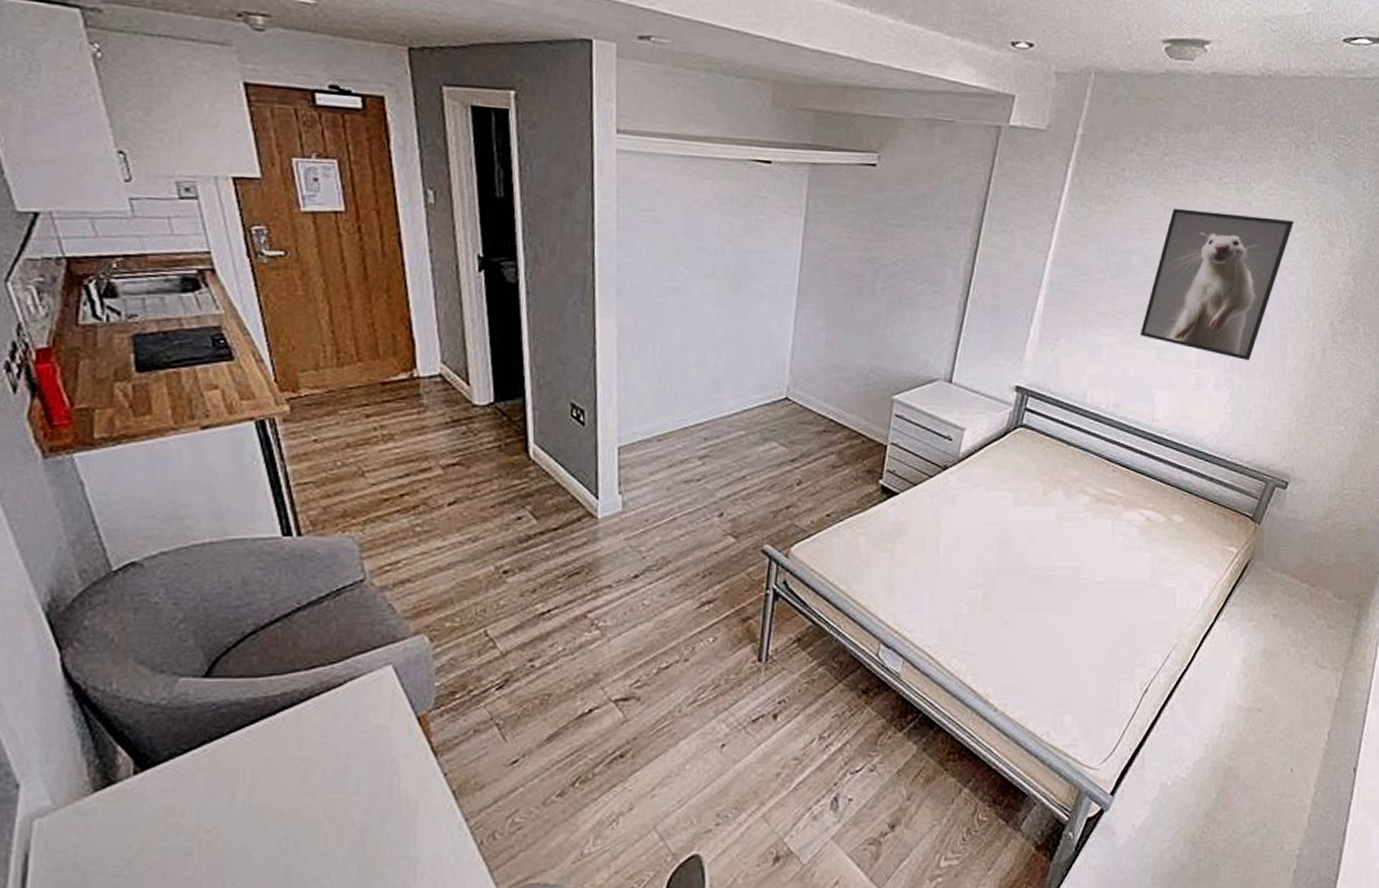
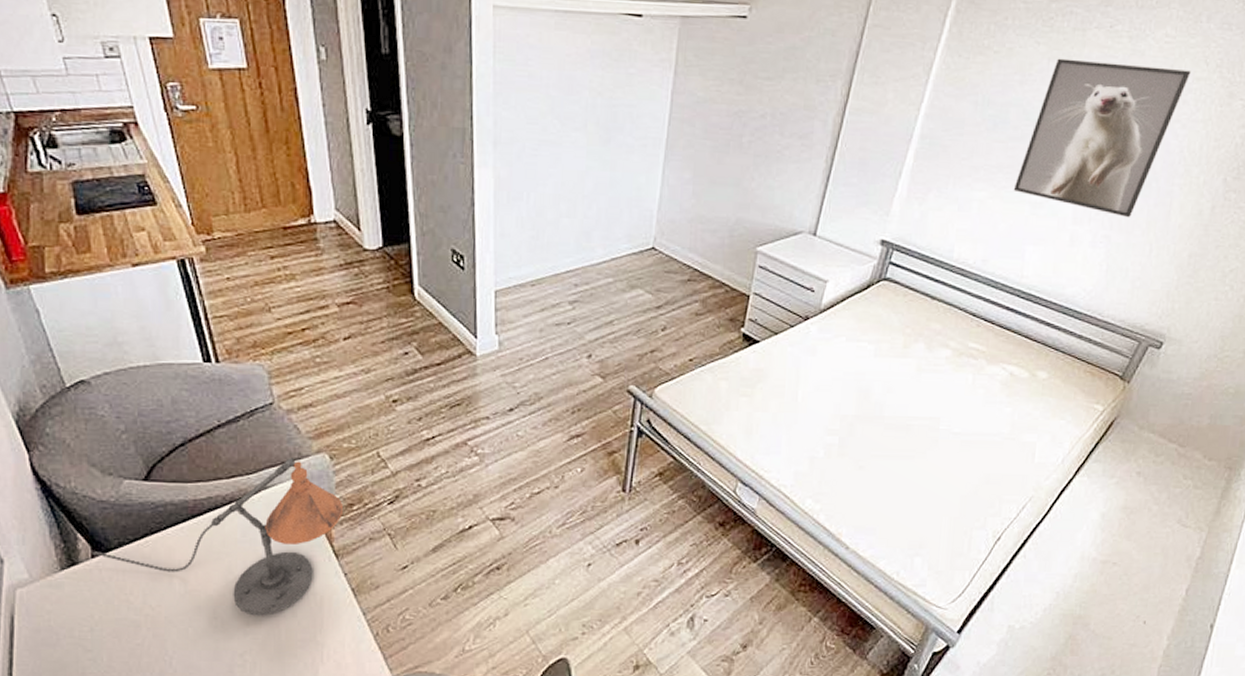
desk lamp: none [135,642,443,832] -> present [92,458,343,616]

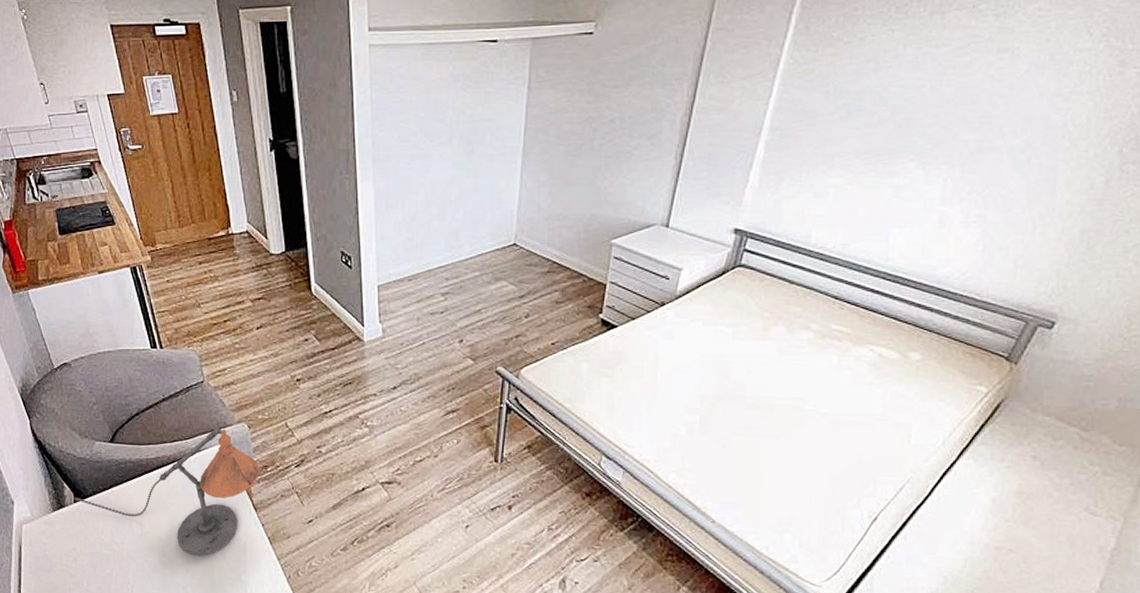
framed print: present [1013,58,1191,218] -> none [872,42,1071,197]

